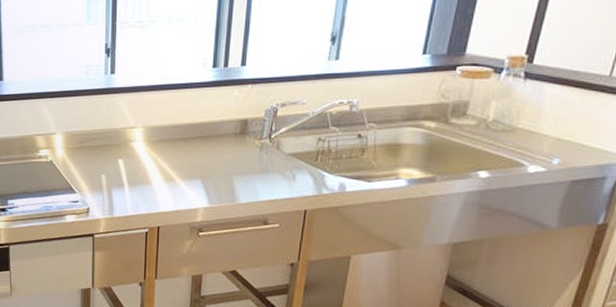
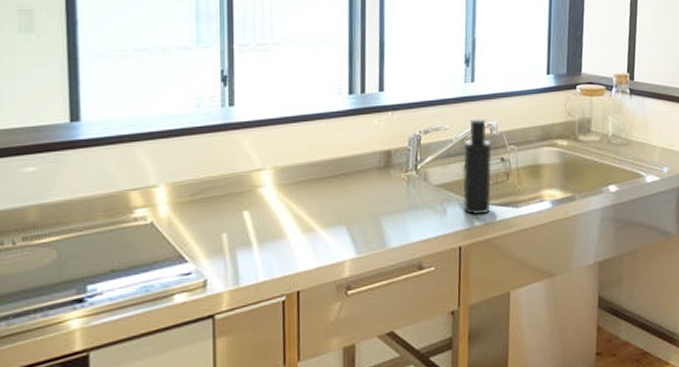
atomizer: none [312,94,350,185] -> present [462,118,492,215]

